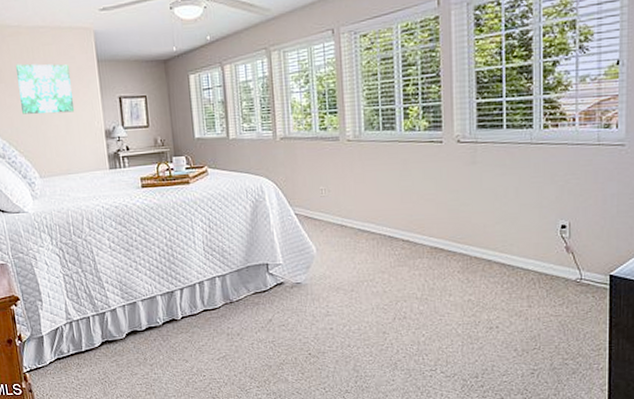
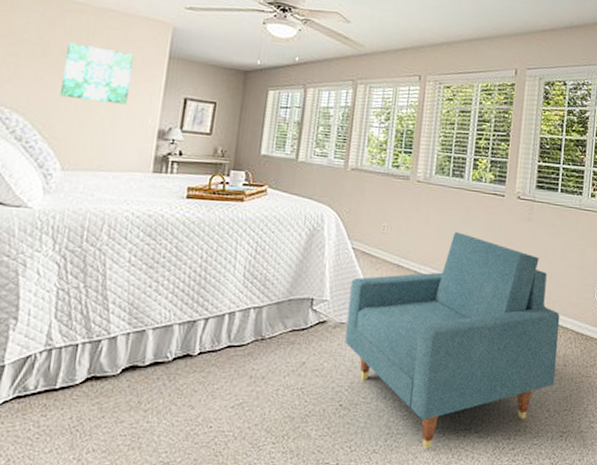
armchair: none [299,186,520,389] -> present [344,232,560,449]

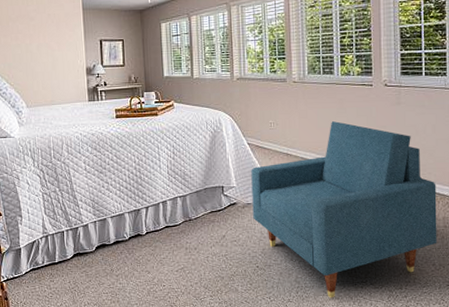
wall art: present [60,42,134,105] -> none [12,9,60,53]

